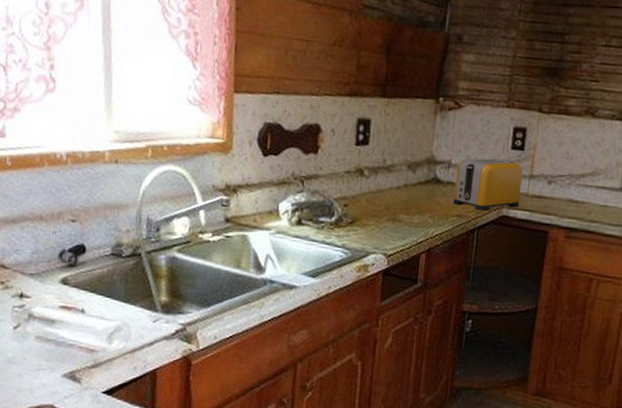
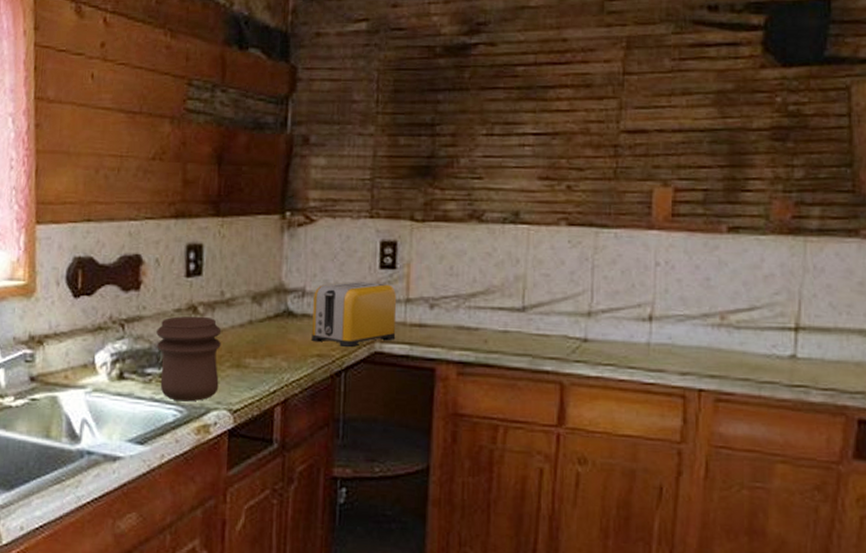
jar: none [329,177,382,246] -> present [156,316,222,402]

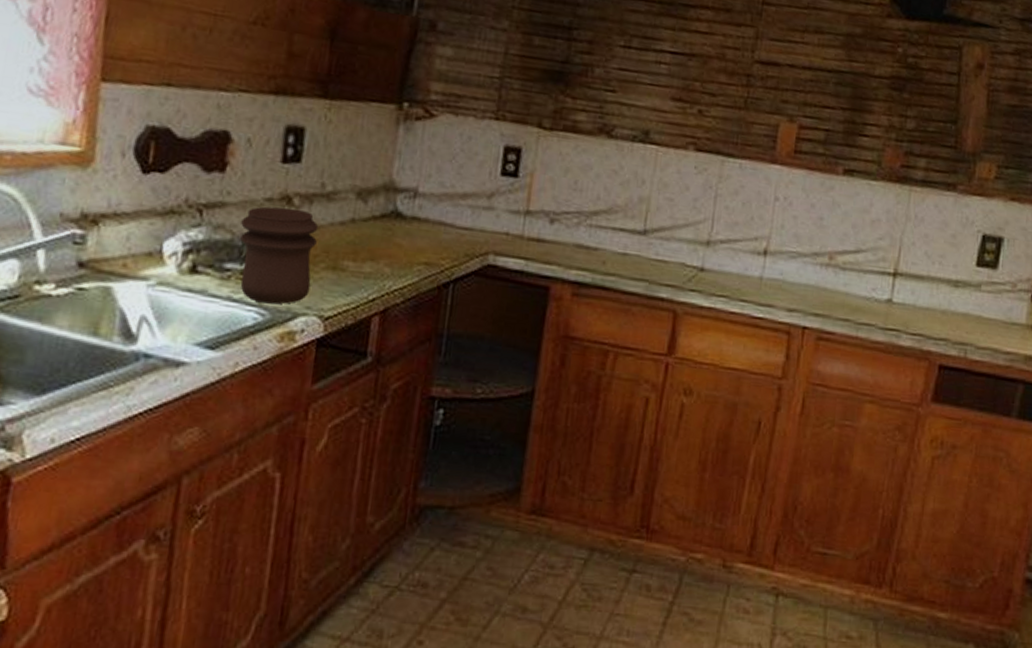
toaster: present [312,281,397,348] -> none [420,186,517,258]

